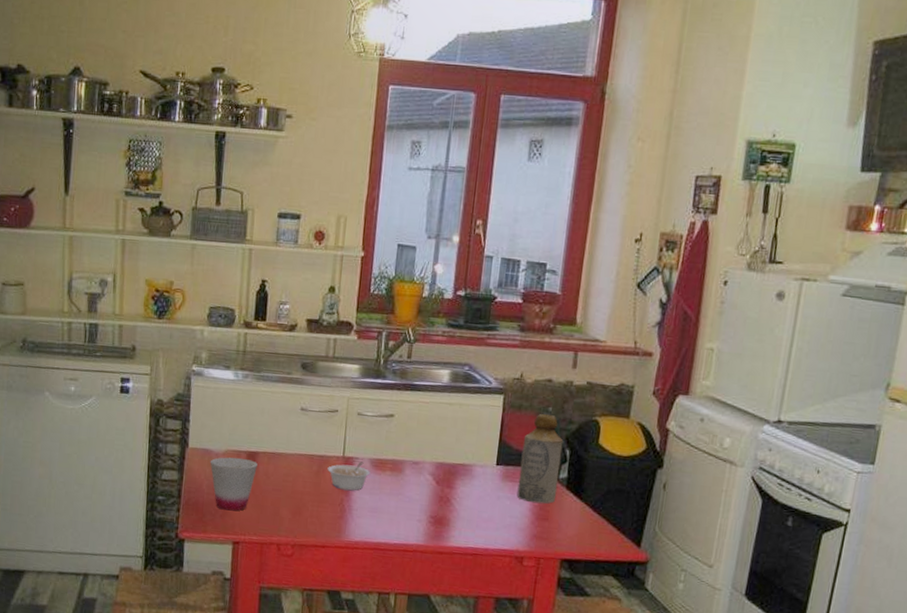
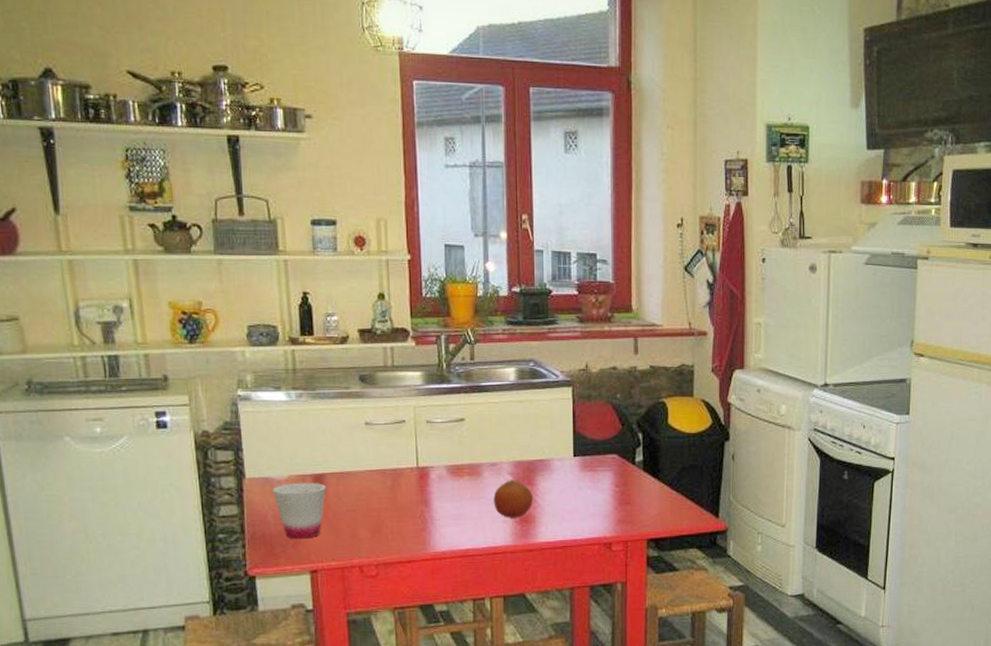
legume: present [327,461,370,491] -> none [402,470,448,501]
fruit: none [411,480,450,519] -> present [493,480,533,518]
bottle: present [517,414,564,504] -> none [597,402,635,489]

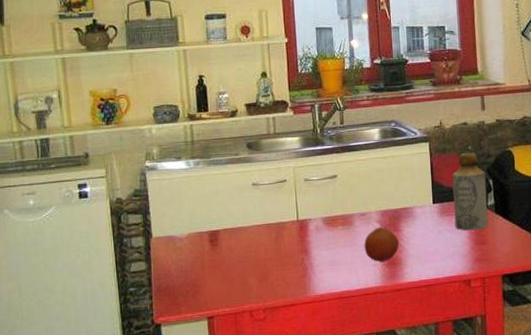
cup: present [272,482,326,539] -> none [174,238,220,289]
bottle: none [597,402,635,489] -> present [452,153,489,231]

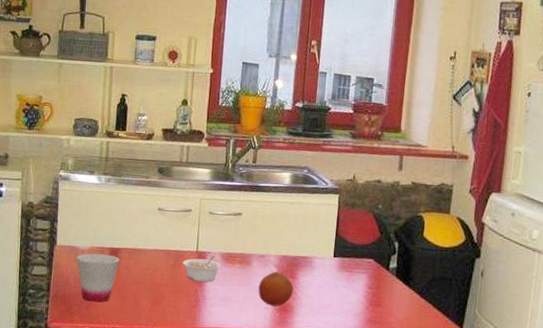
cup: none [174,238,220,289] -> present [76,253,119,302]
legume: none [285,221,324,251] -> present [183,255,221,283]
bottle: present [452,153,489,231] -> none [352,211,393,292]

